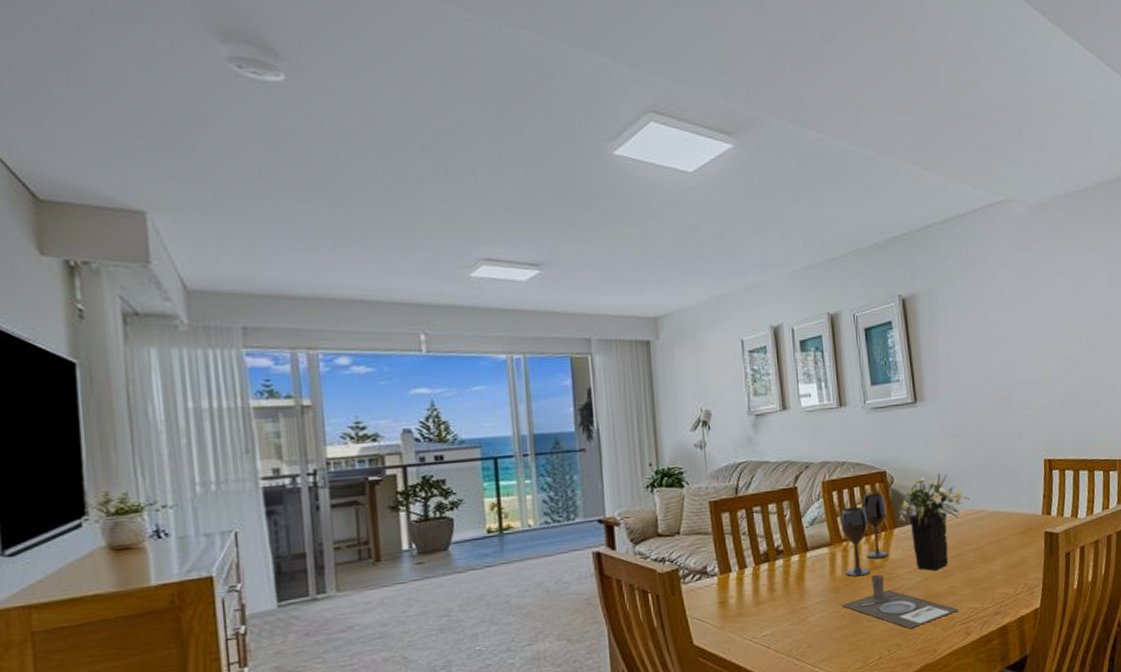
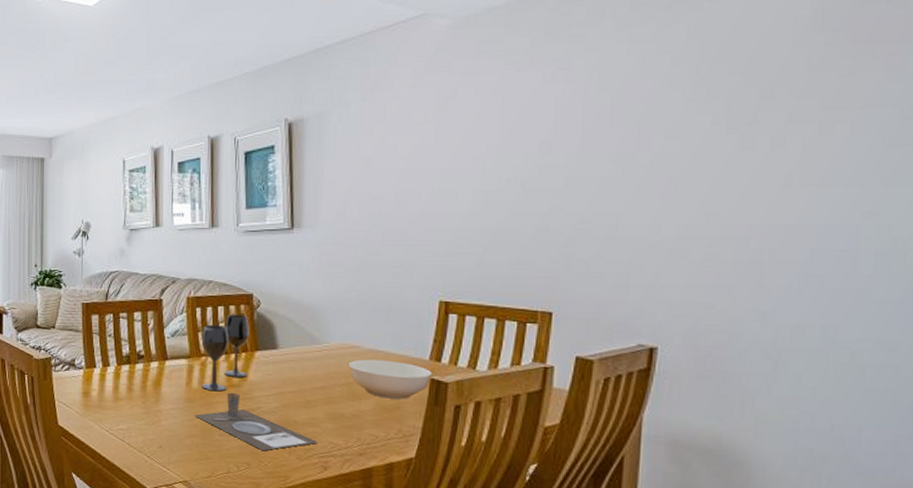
flower arrangement: present [896,473,970,571] -> none [259,302,343,399]
bowl: none [978,520,1045,556] -> present [349,359,431,399]

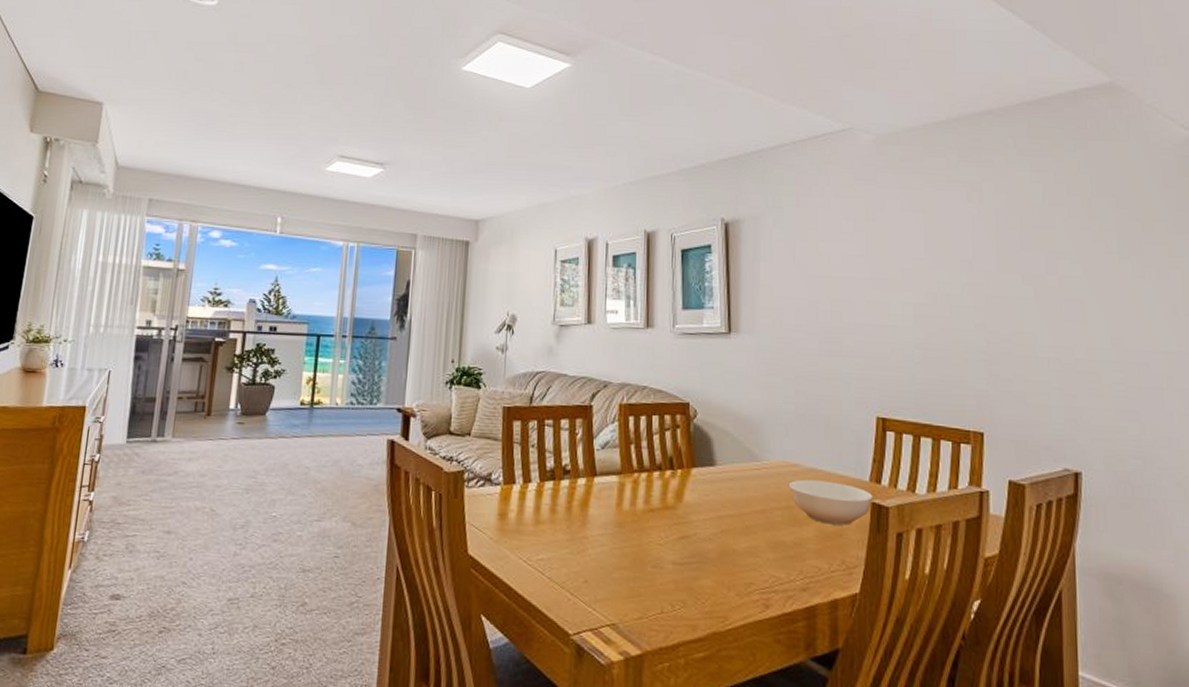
place setting: present [194,392,318,451] -> none [625,515,758,587]
wine glass: present [201,324,230,392] -> none [633,436,665,515]
wine glass: present [224,314,250,378] -> none [658,425,686,498]

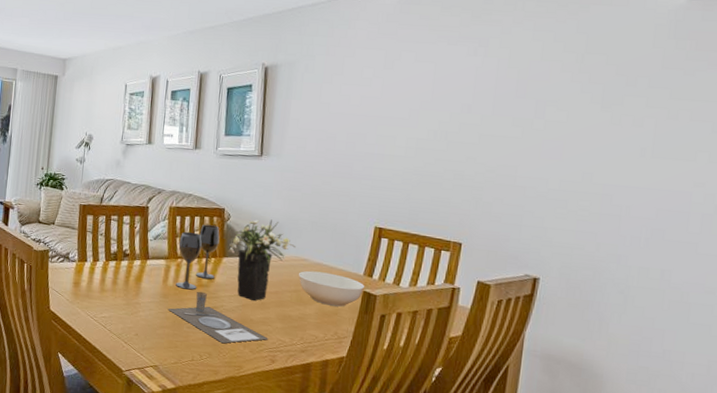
place setting: none [625,515,758,587] -> present [167,291,268,344]
wine glass: none [633,436,665,515] -> present [176,231,203,290]
wine glass: none [658,425,686,498] -> present [195,224,220,279]
flower arrangement: none [696,414,782,524] -> present [226,219,296,301]

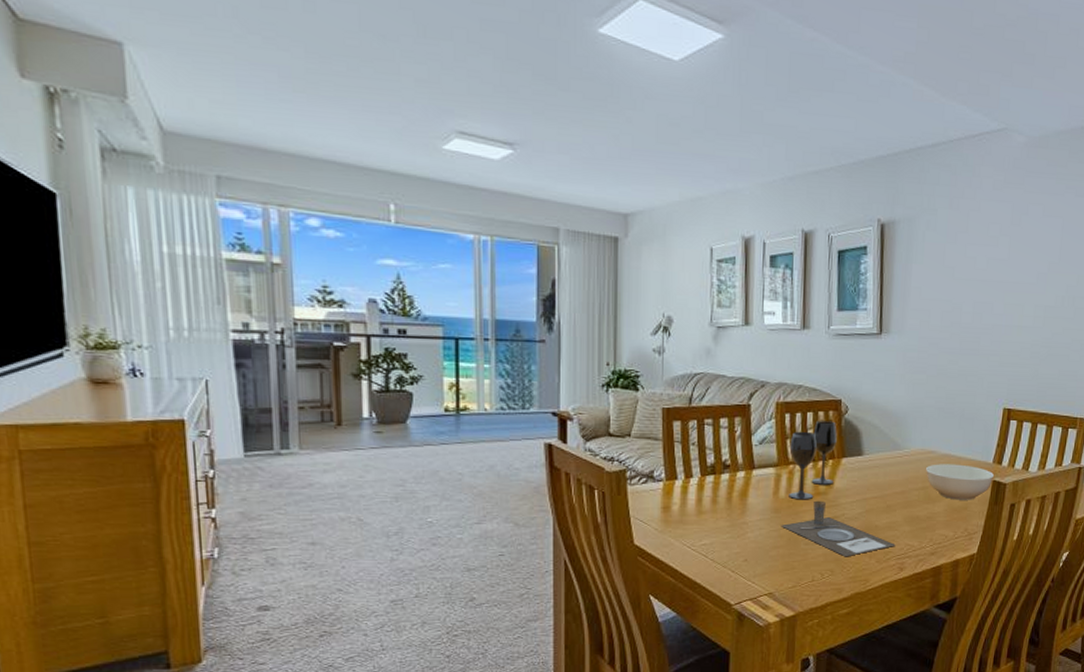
flower arrangement: present [226,219,296,301] -> none [846,408,922,504]

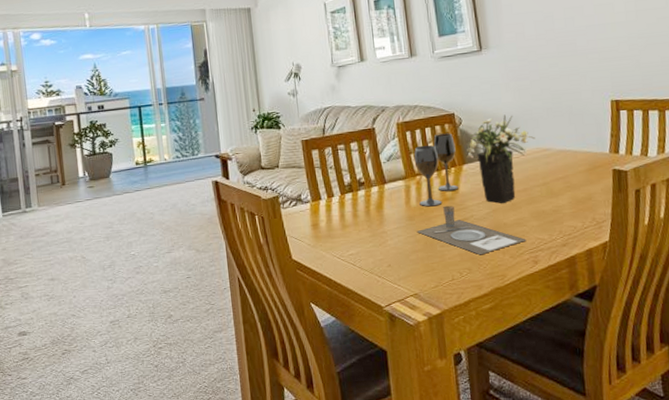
flower arrangement: none [846,408,922,504] -> present [465,114,535,203]
bowl: present [926,464,994,500] -> none [544,158,613,192]

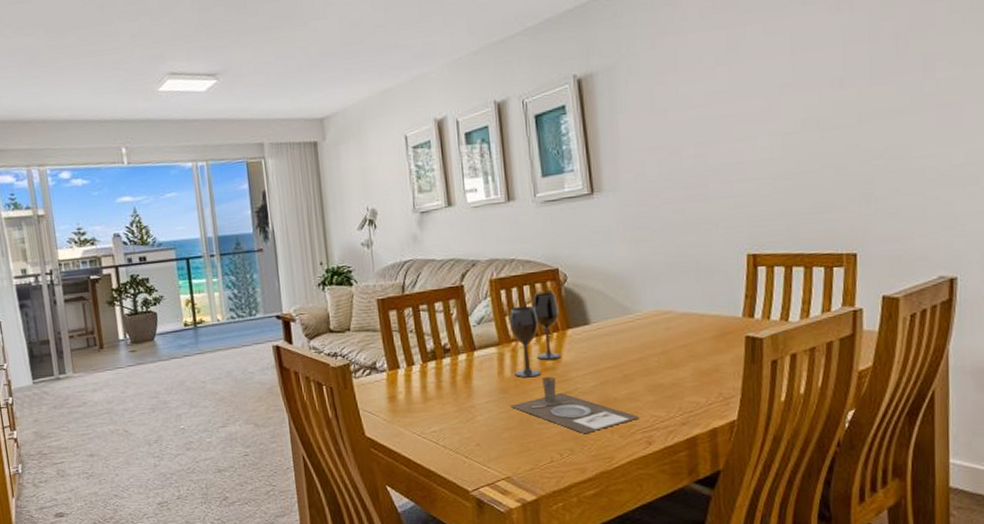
flower arrangement: present [465,114,535,203] -> none [570,270,654,375]

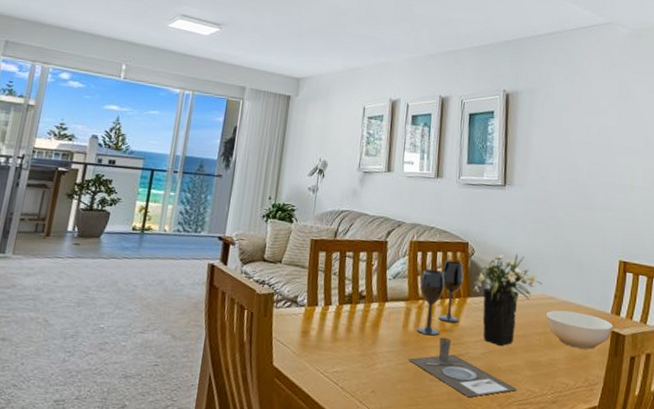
flower arrangement: none [570,270,654,375] -> present [471,254,542,346]
bowl: none [664,322,746,362] -> present [546,310,612,350]

